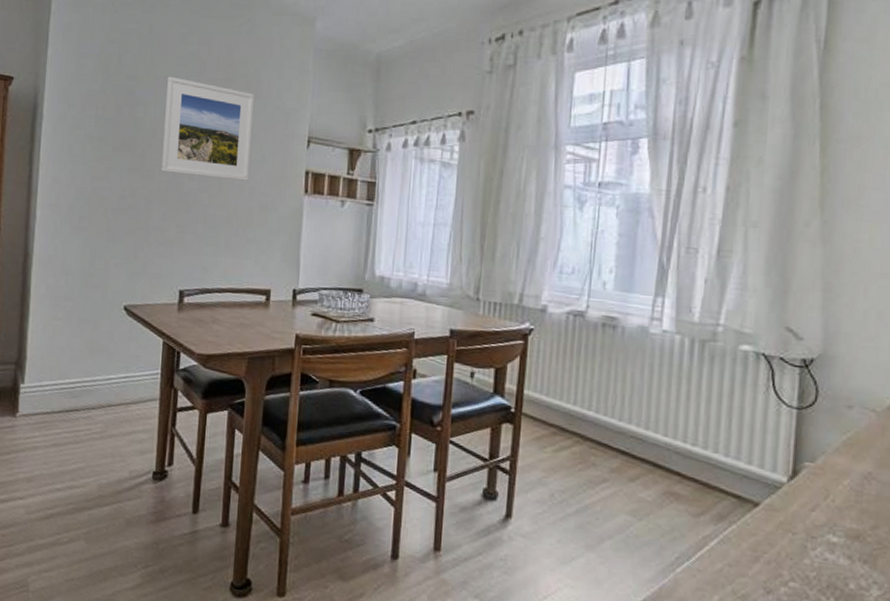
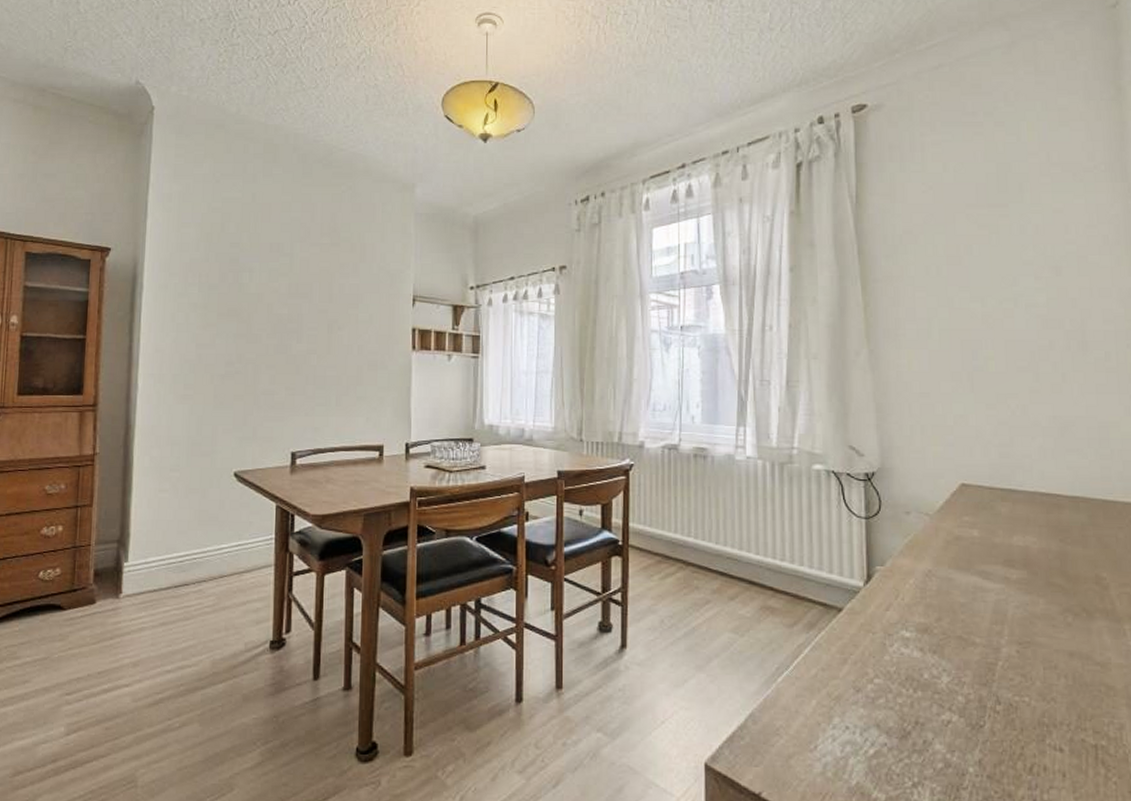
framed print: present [161,76,254,181] -> none [268,243,359,341]

